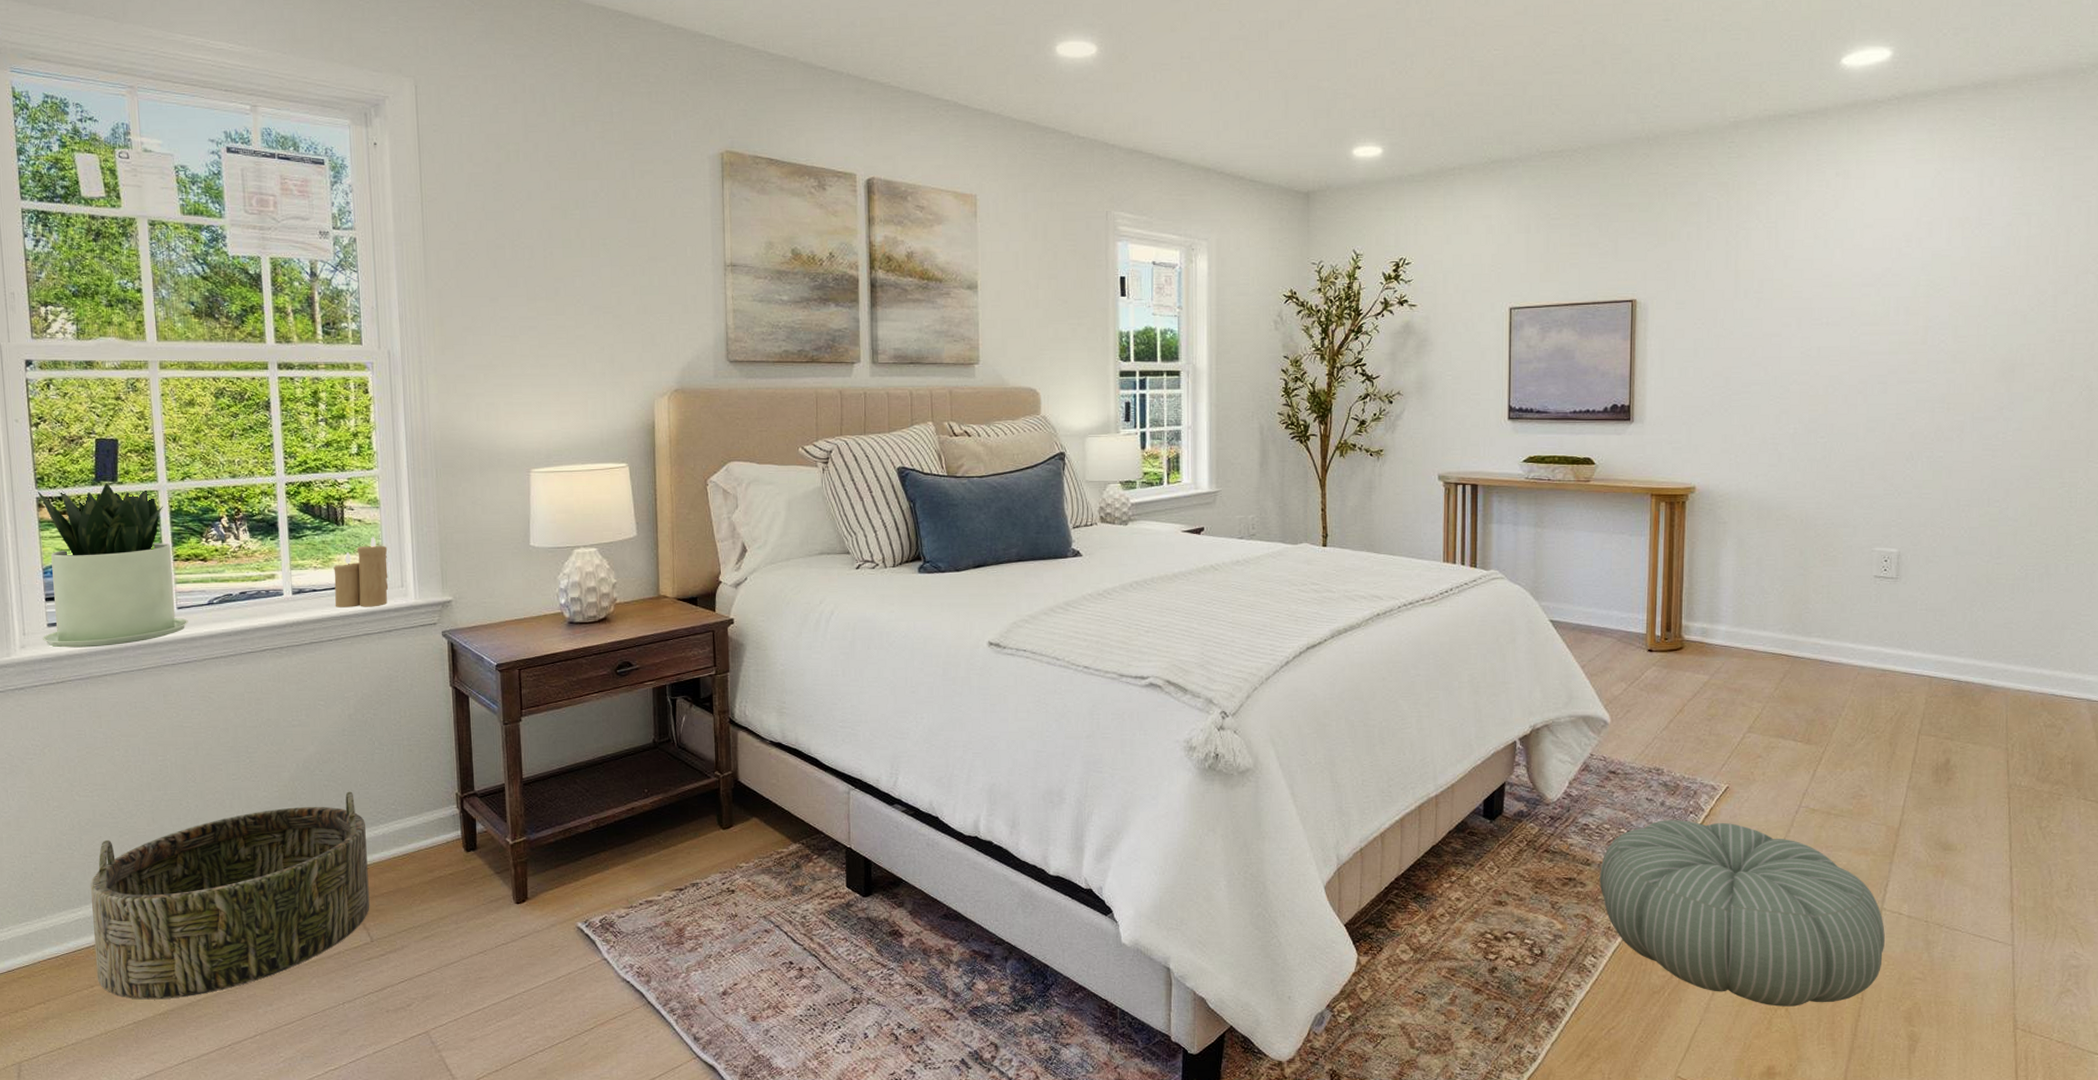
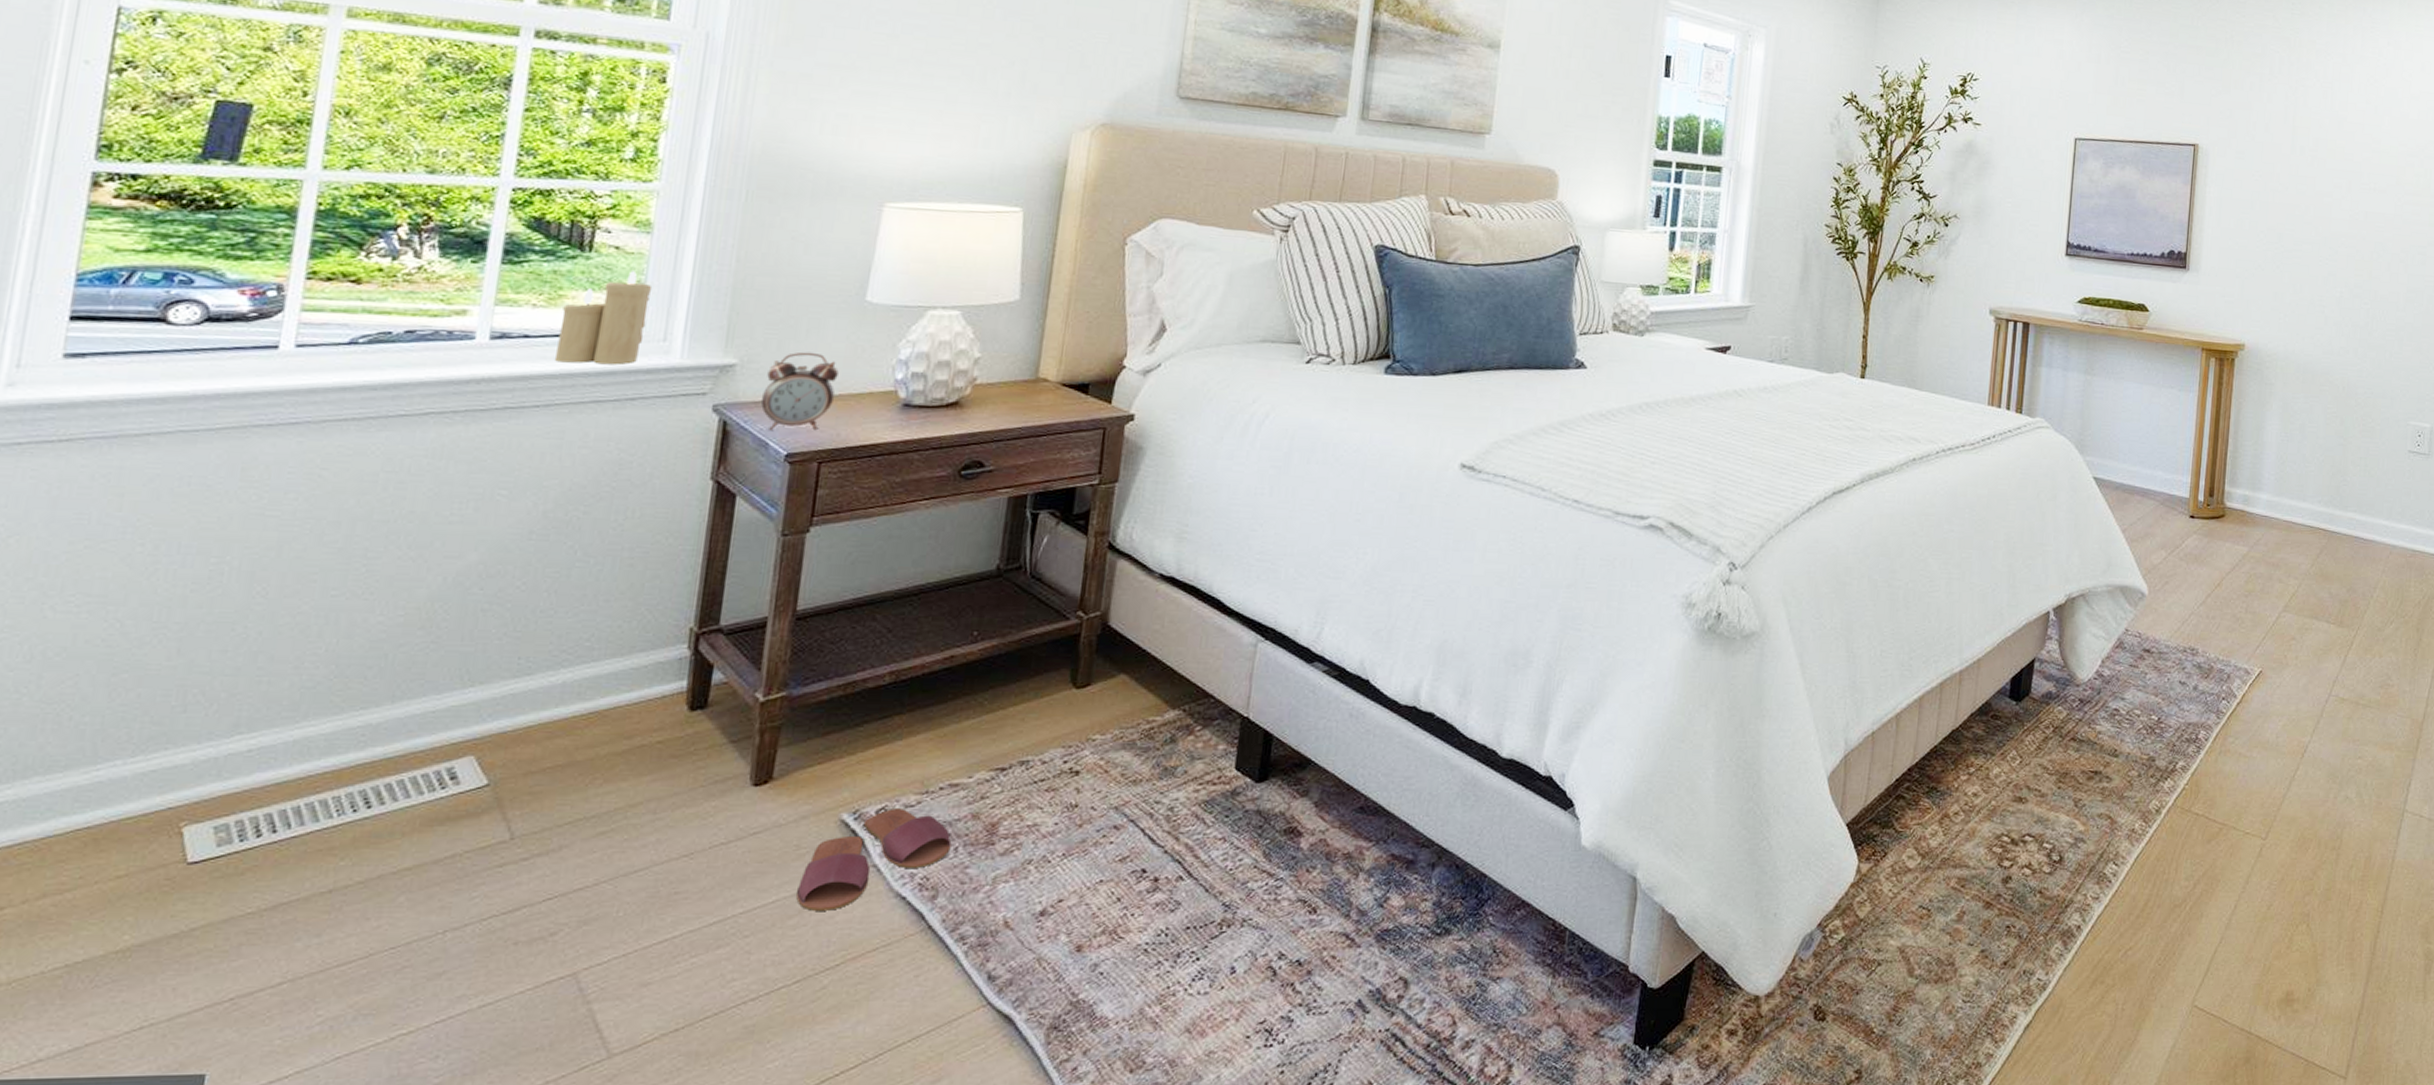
planter: present [37,483,188,648] -> none [48,162,310,393]
basket: present [90,791,370,1000] -> none [14,619,538,929]
alarm clock: none [472,588,522,647] -> present [760,352,839,430]
slippers: none [557,919,654,991] -> present [796,809,952,911]
pouf: present [1600,820,1885,1007] -> none [2126,706,2406,922]

